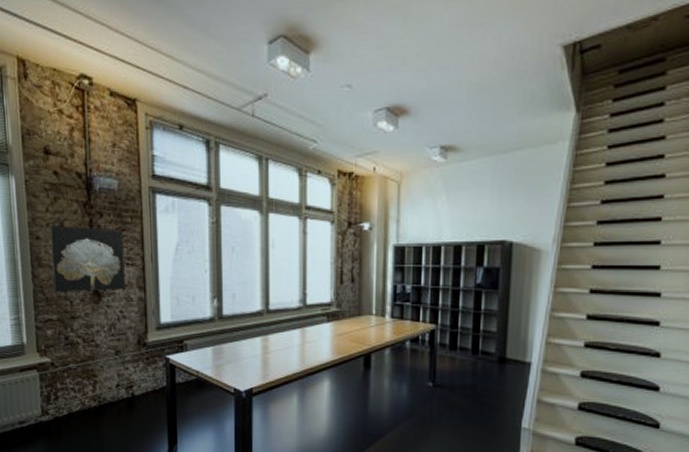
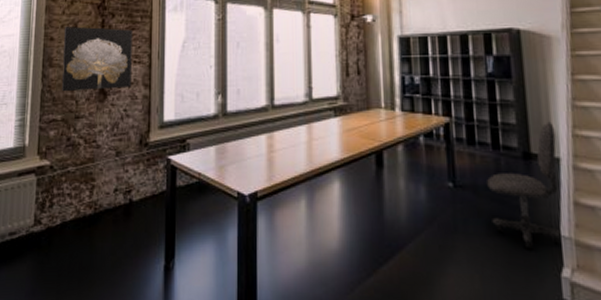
office chair: none [462,330,531,439] -> present [485,121,563,250]

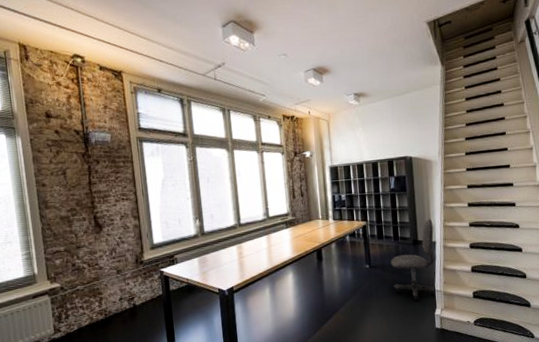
wall art: present [62,26,132,92] -> none [53,172,122,228]

